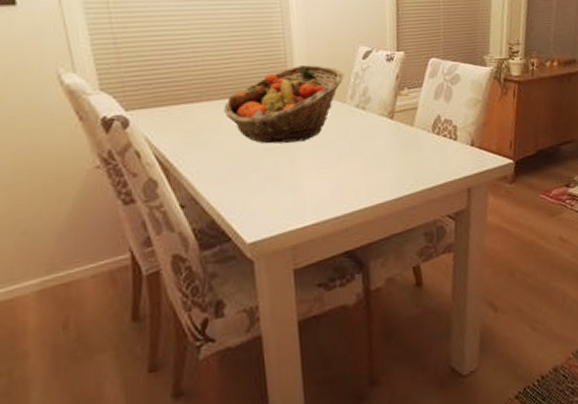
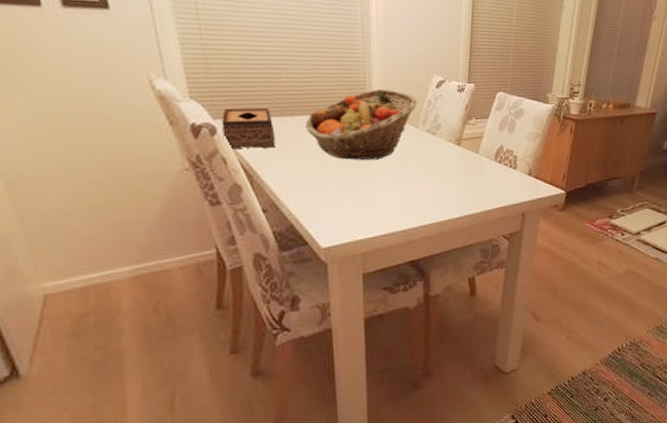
tissue box: none [134,94,193,142] -> present [222,107,276,149]

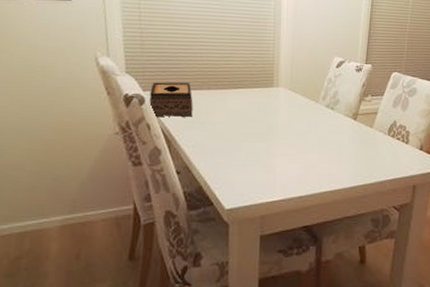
fruit basket: present [305,89,418,160] -> none [219,68,320,130]

